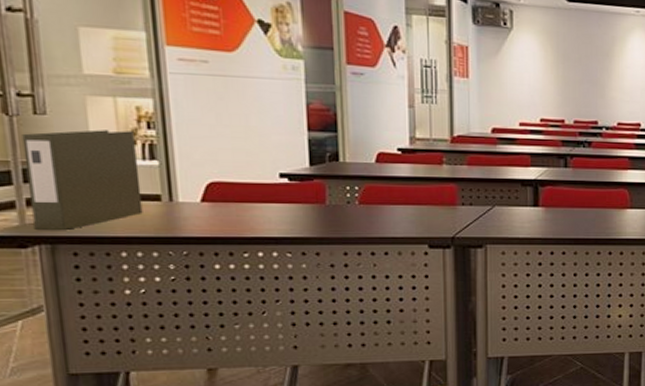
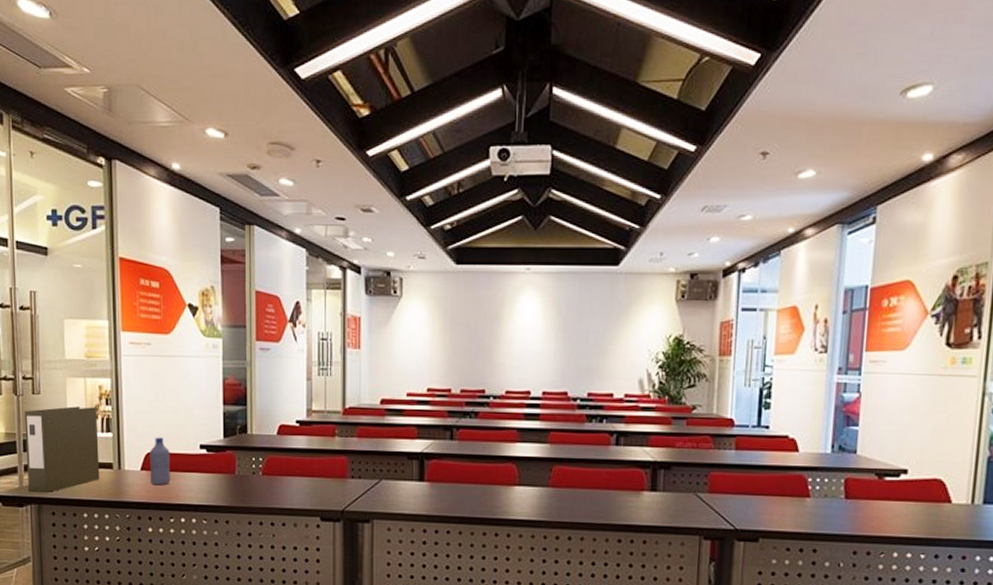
water bottle: none [211,165,243,218] -> present [149,437,171,486]

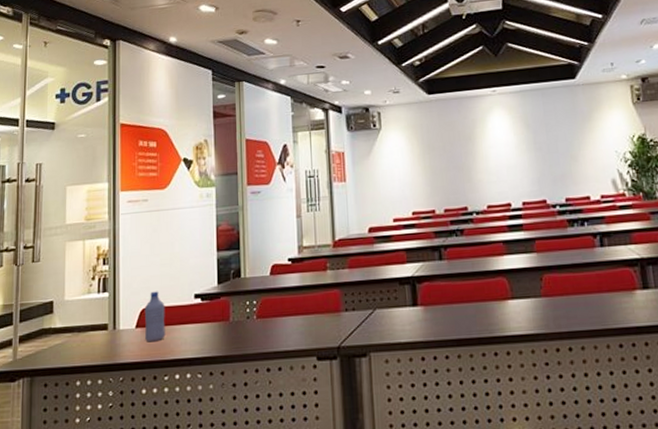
binder: present [24,406,100,493] -> none [22,268,95,365]

